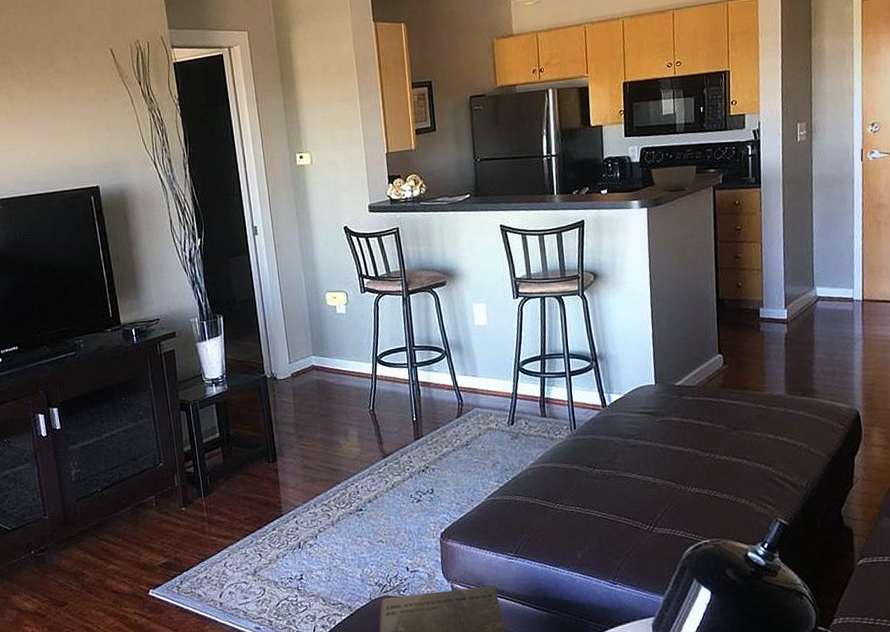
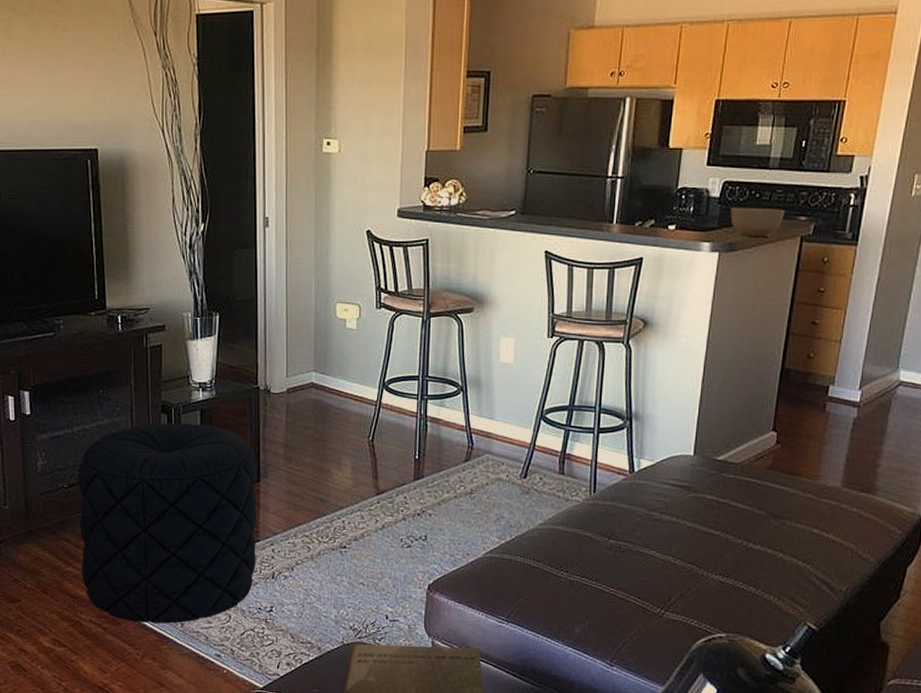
pouf: none [109,415,283,608] -> present [78,423,258,624]

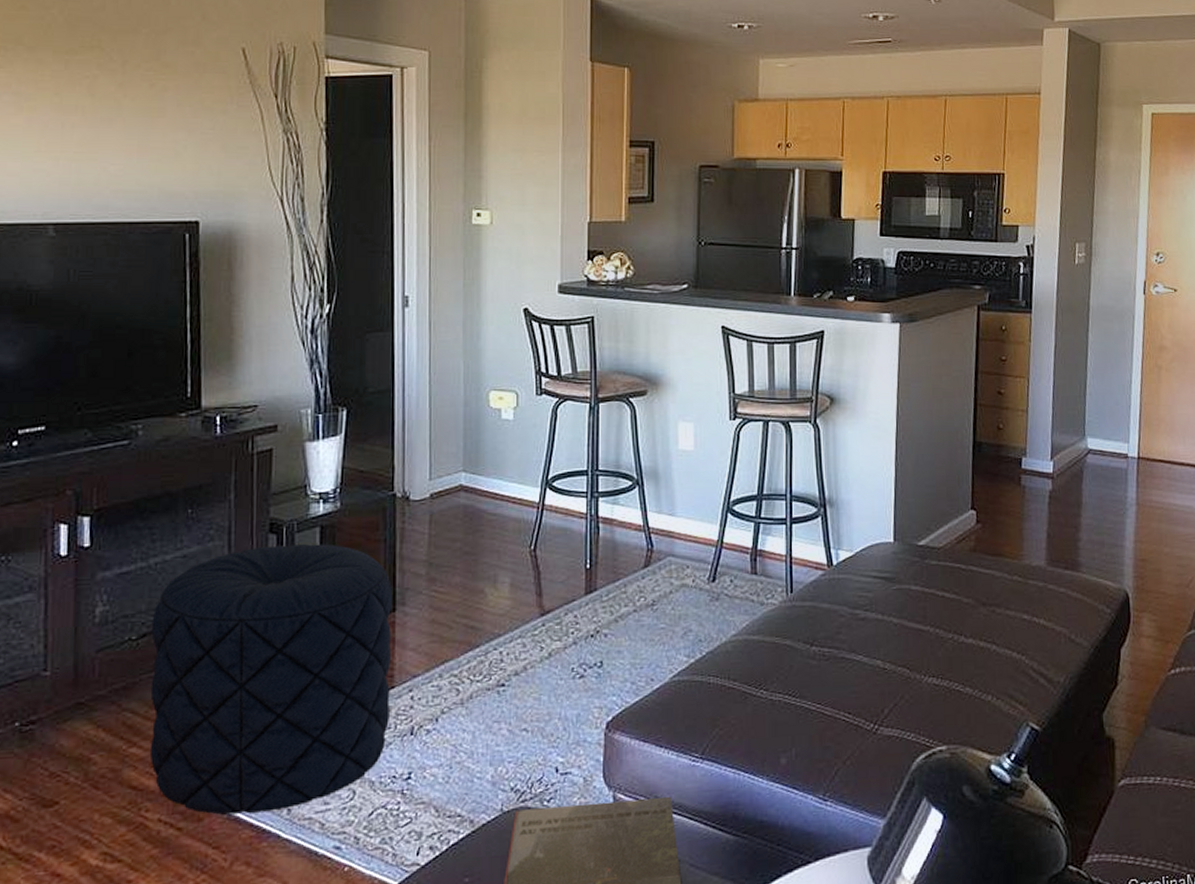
bowl: present [730,207,785,237] -> none [907,277,960,306]

